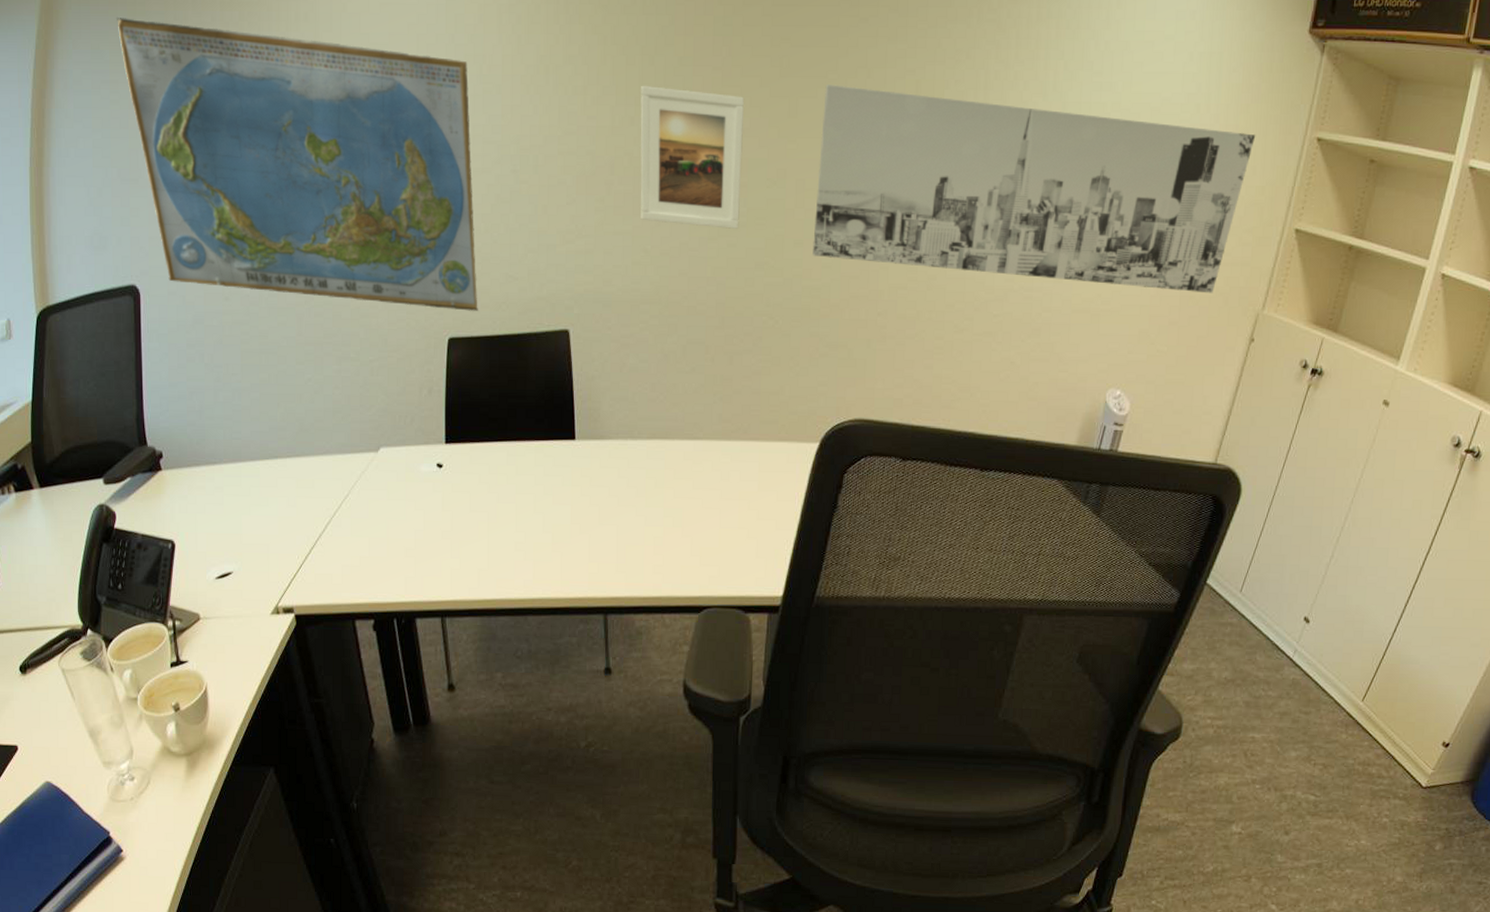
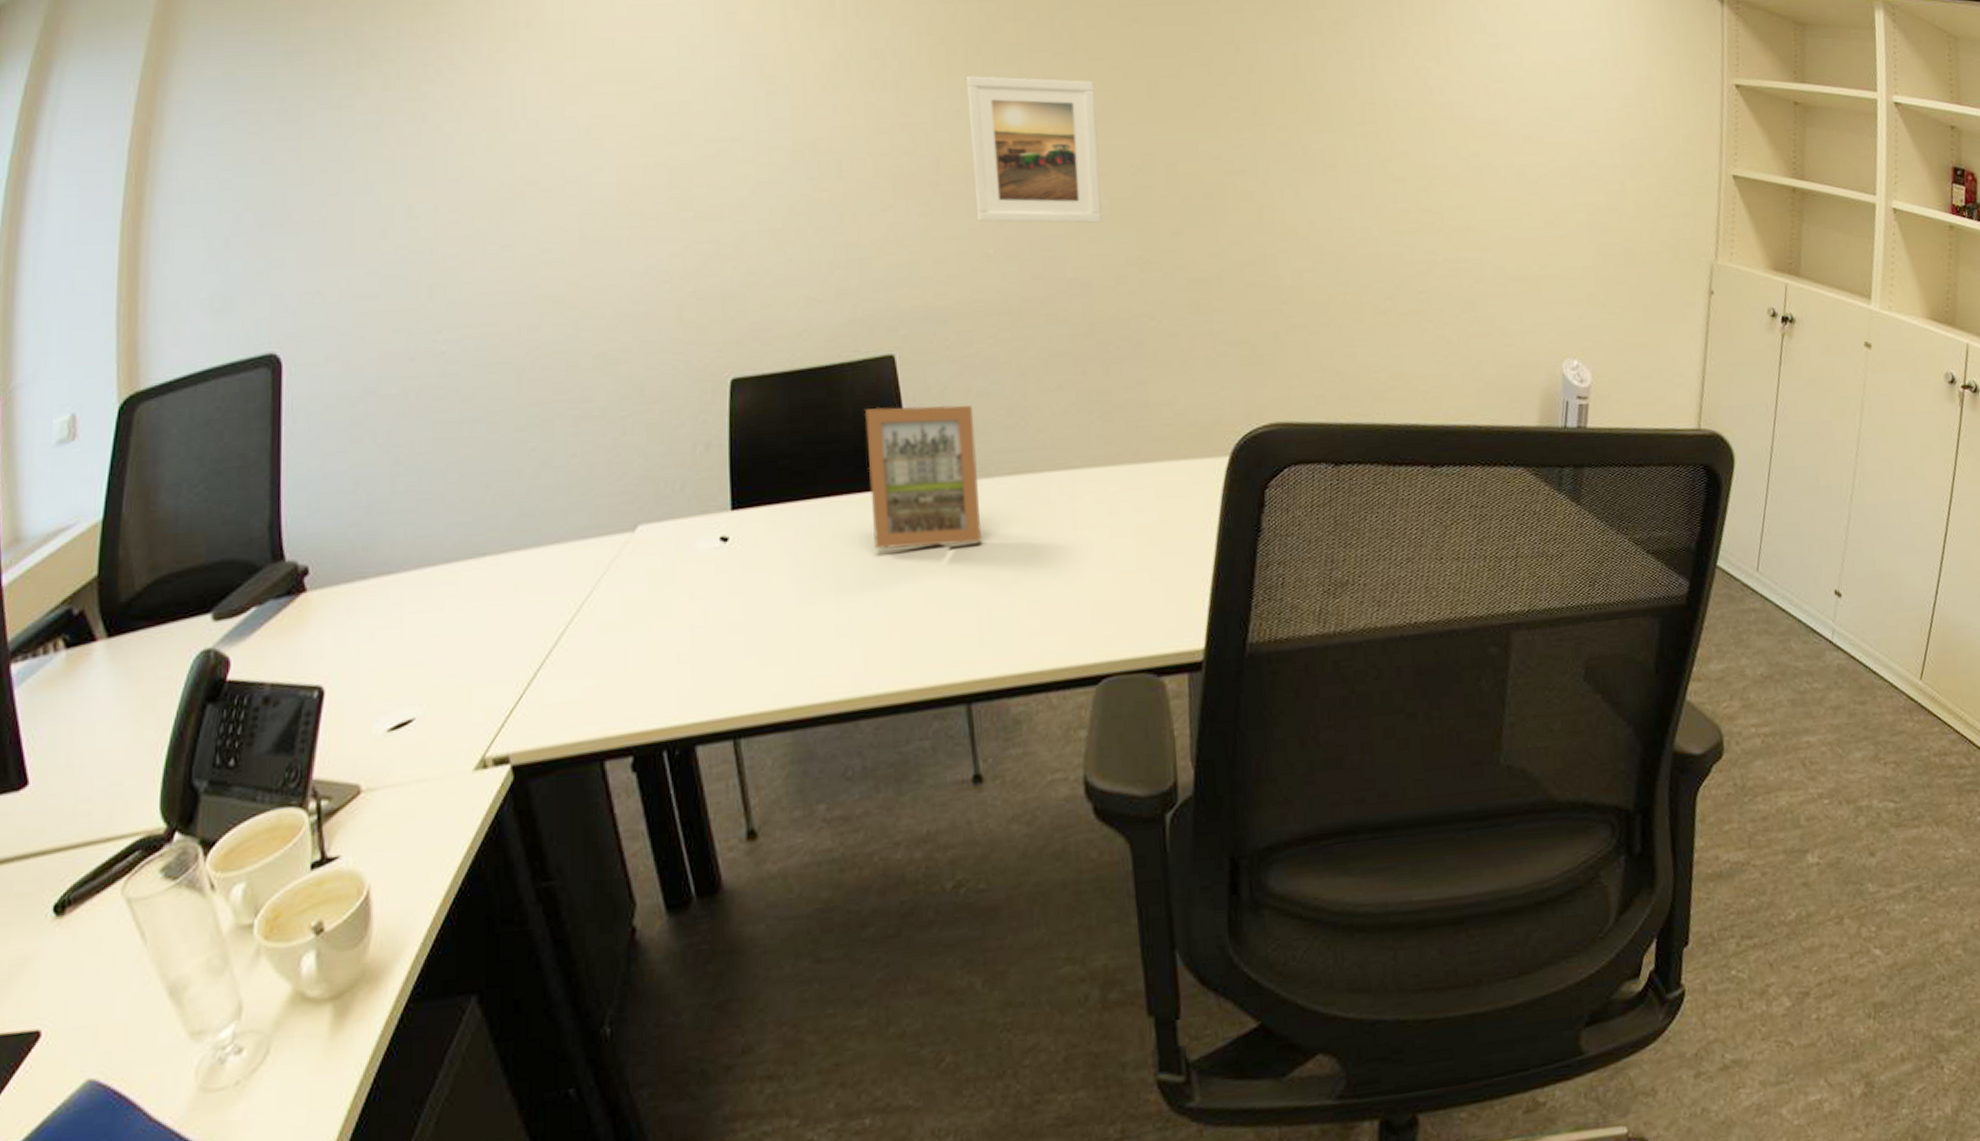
world map: present [116,18,478,311] -> none [260,37,771,346]
picture frame: none [544,372,626,491] -> present [865,405,982,549]
wall art: present [812,85,1256,294] -> none [1188,62,1672,248]

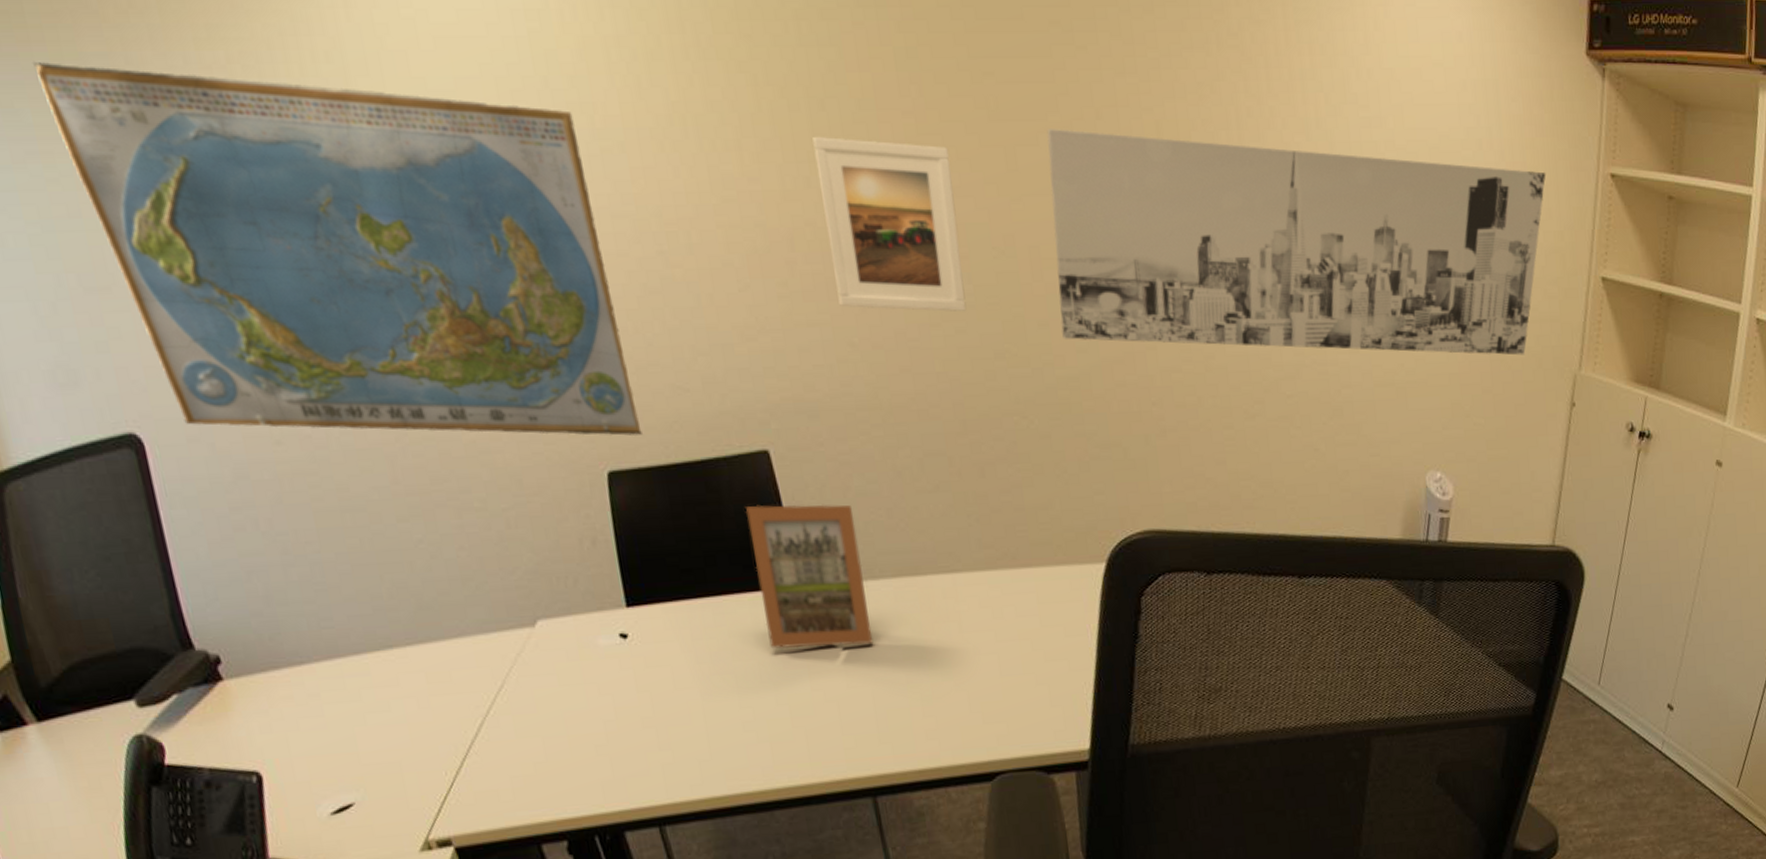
world map: none [260,37,771,346] -> present [31,62,642,436]
wall art: none [1188,62,1672,248] -> present [1046,129,1546,355]

